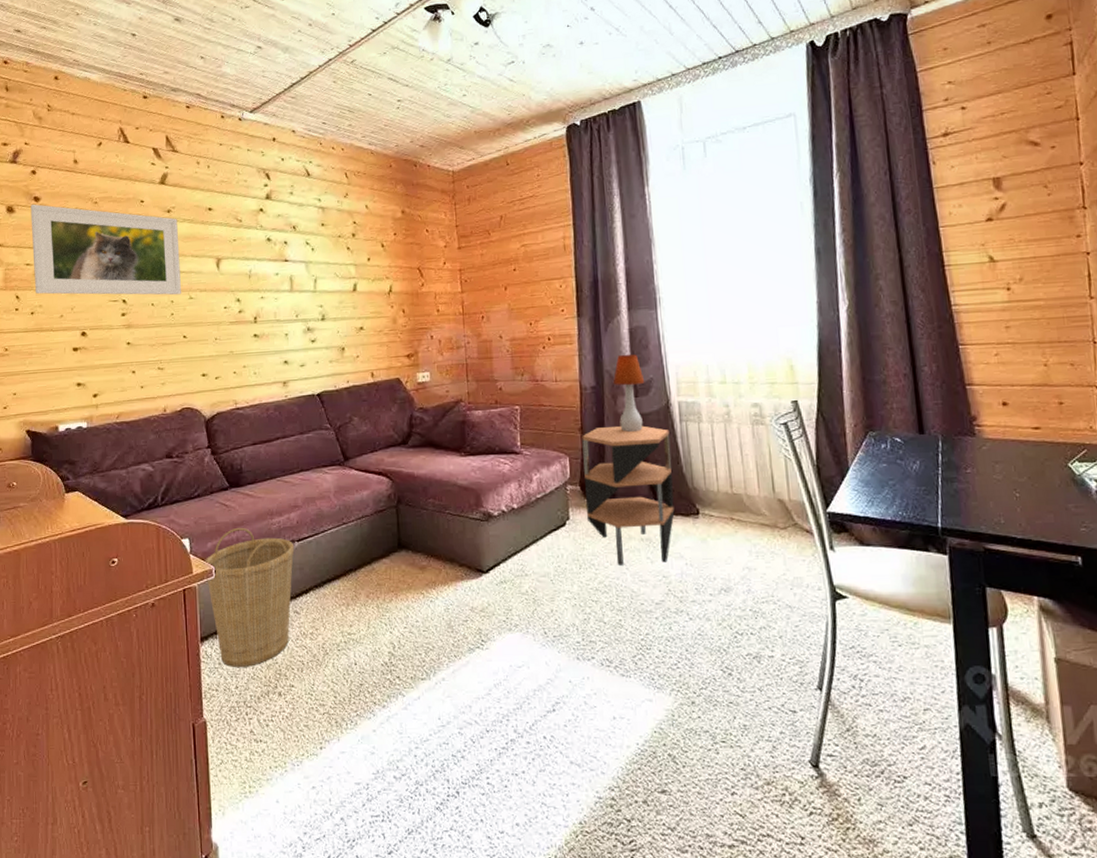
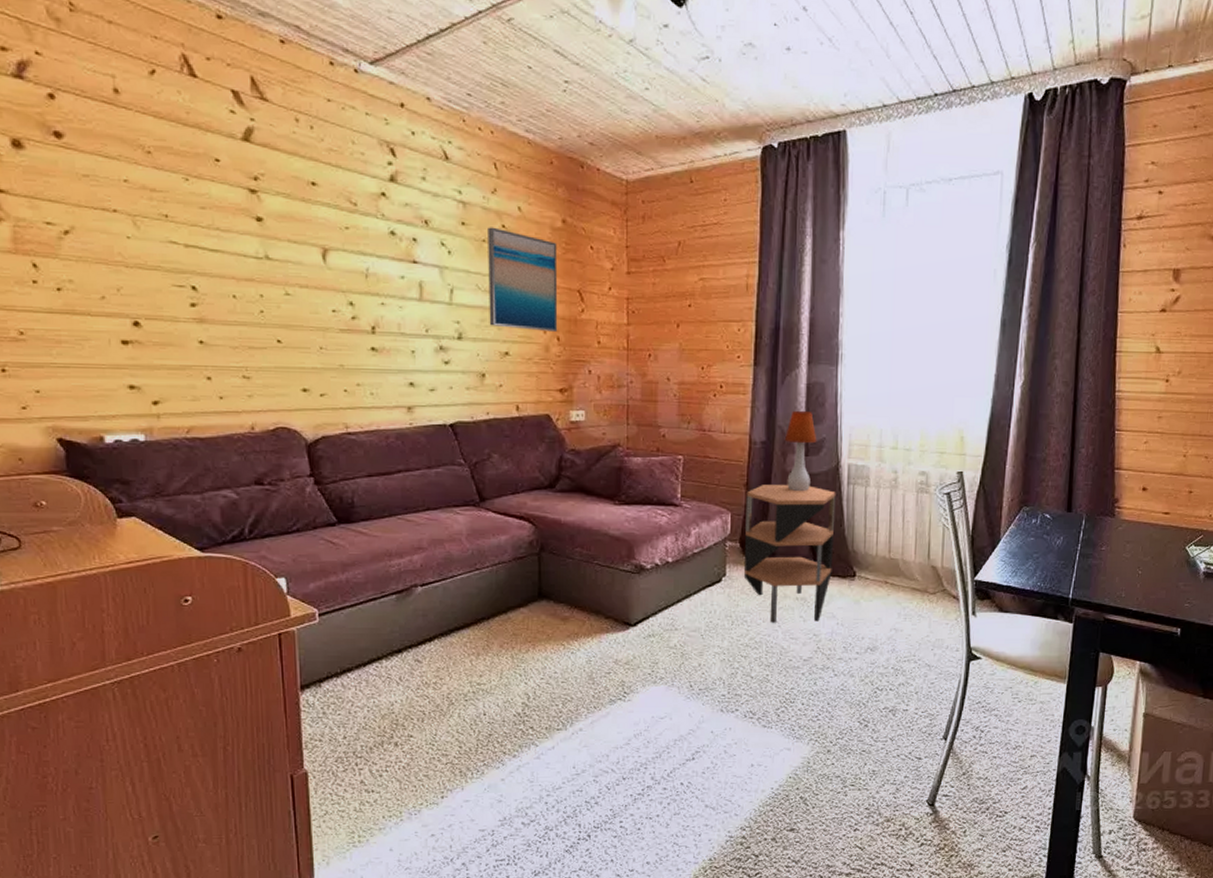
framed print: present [30,204,182,295] -> none [49,140,275,289]
basket: present [204,527,295,667] -> none [304,568,417,717]
wall art: none [342,224,403,307] -> present [488,227,558,333]

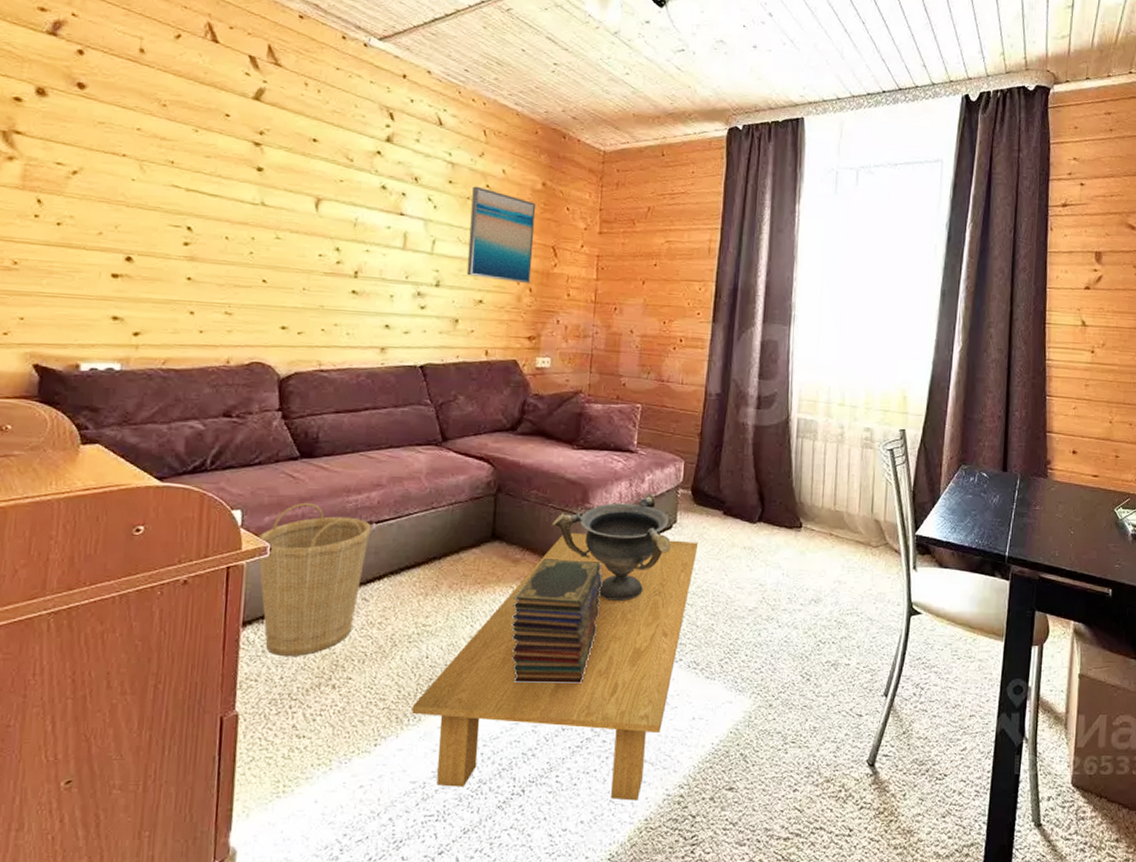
basket: none [304,568,417,717] -> present [257,502,372,656]
coffee table: none [474,589,748,843] -> present [411,532,697,801]
book stack: none [565,616,654,736] -> present [511,559,603,683]
decorative bowl: none [599,547,721,655] -> present [552,493,671,601]
side table: present [743,485,836,623] -> none [693,435,785,571]
table lamp: present [784,410,817,491] -> none [738,365,769,442]

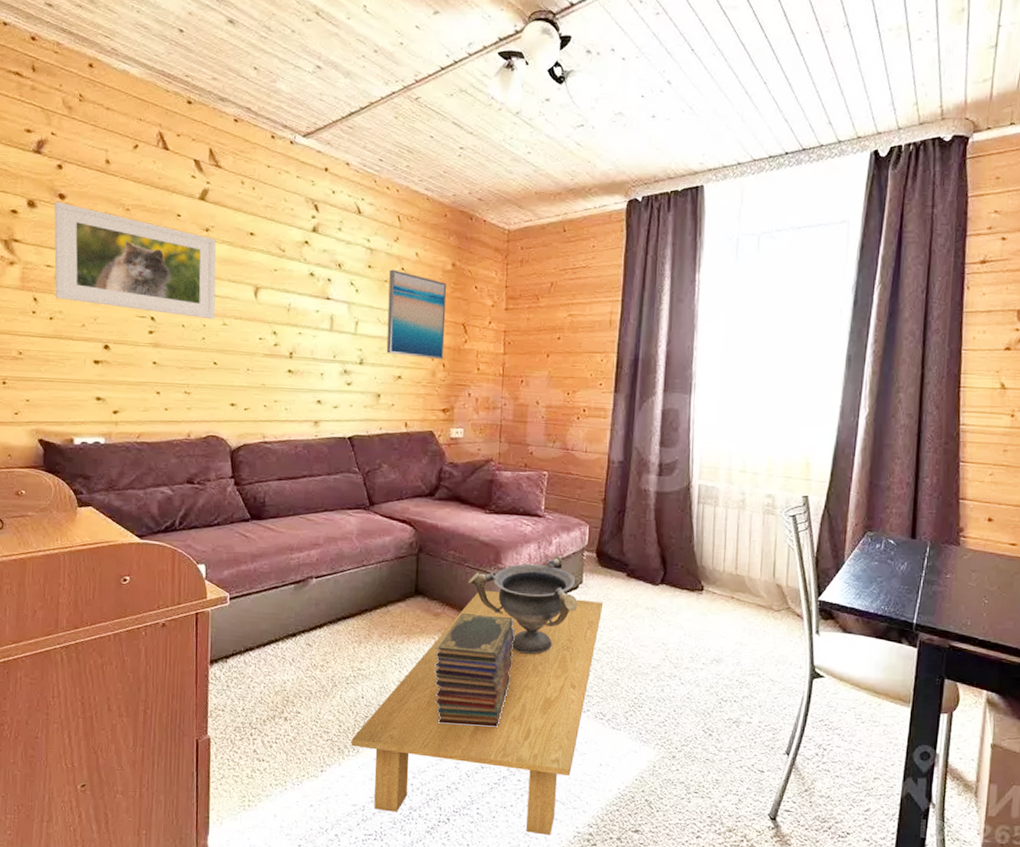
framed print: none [65,90,271,232] -> present [54,201,216,320]
basket: present [257,502,372,656] -> none [219,558,312,692]

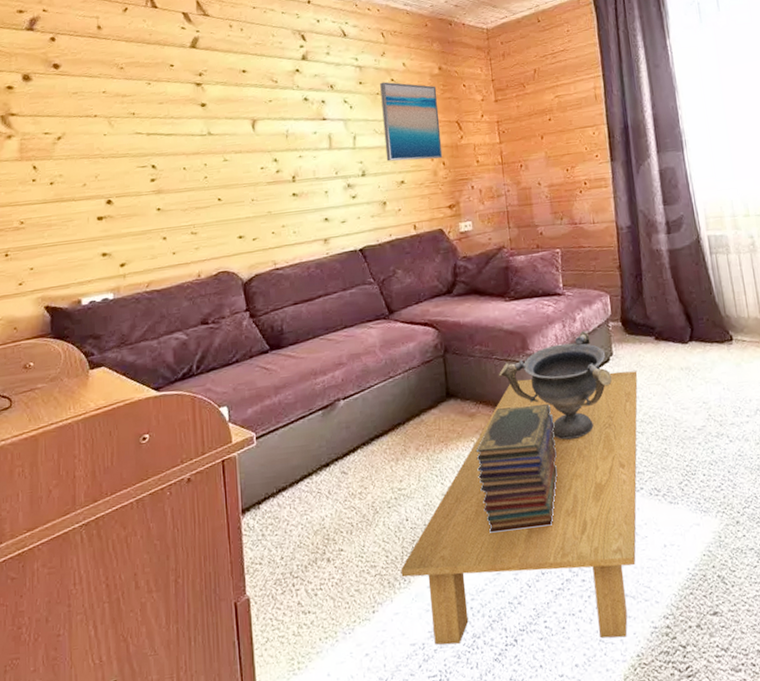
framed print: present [54,201,216,320] -> none [49,71,216,164]

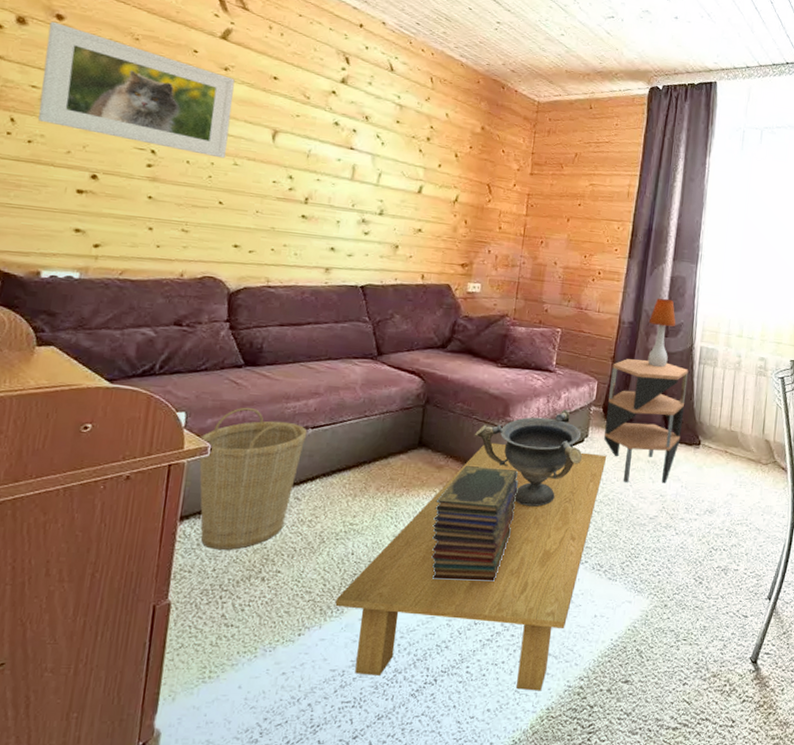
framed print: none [49,71,216,164] -> present [38,21,235,159]
basket: none [244,390,340,538] -> present [199,407,308,550]
wall art: present [380,82,443,162] -> none [408,126,475,217]
side table: none [620,260,711,396] -> present [603,359,689,483]
table lamp: none [646,193,677,267] -> present [647,298,676,367]

